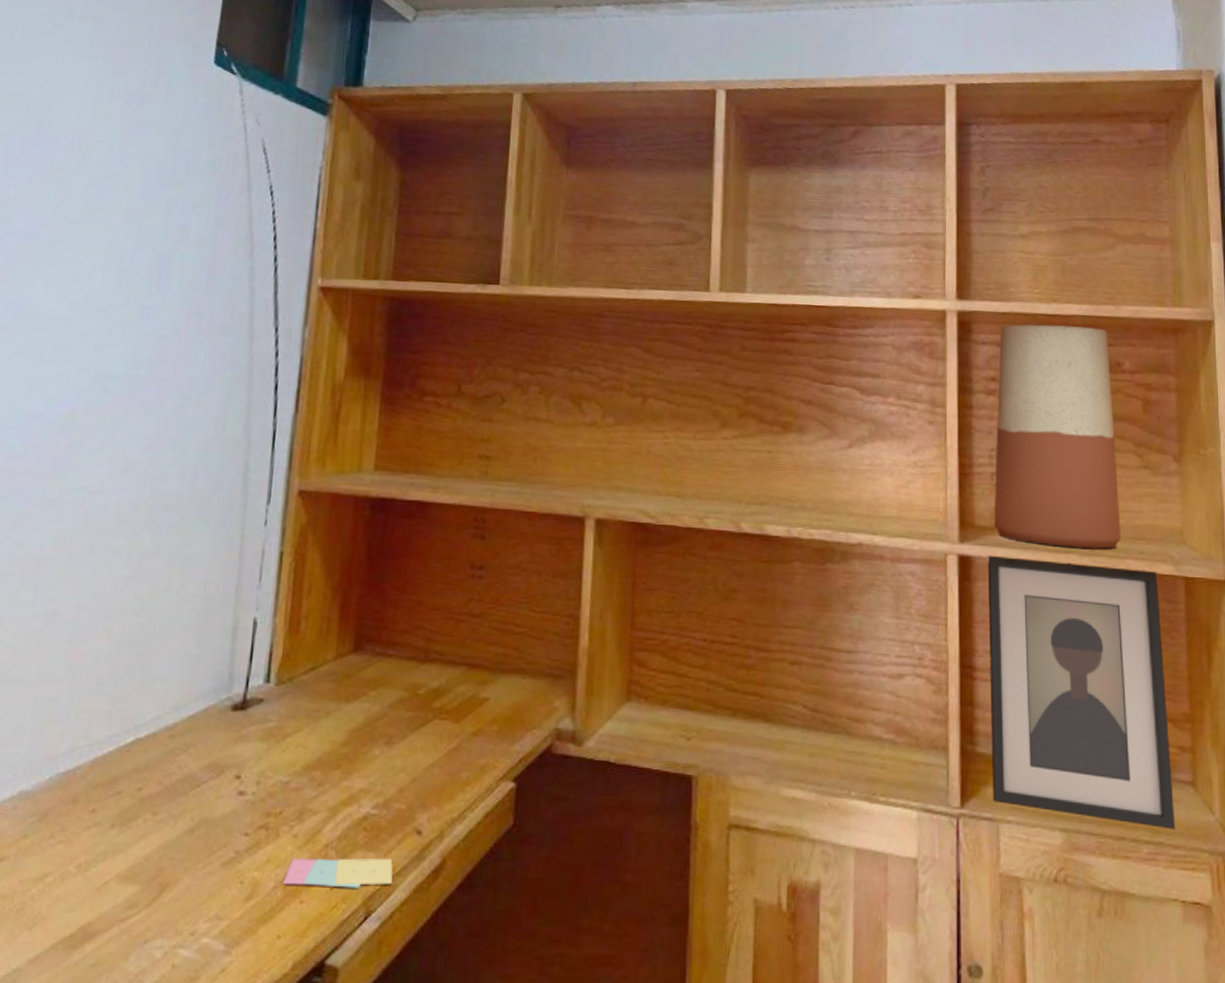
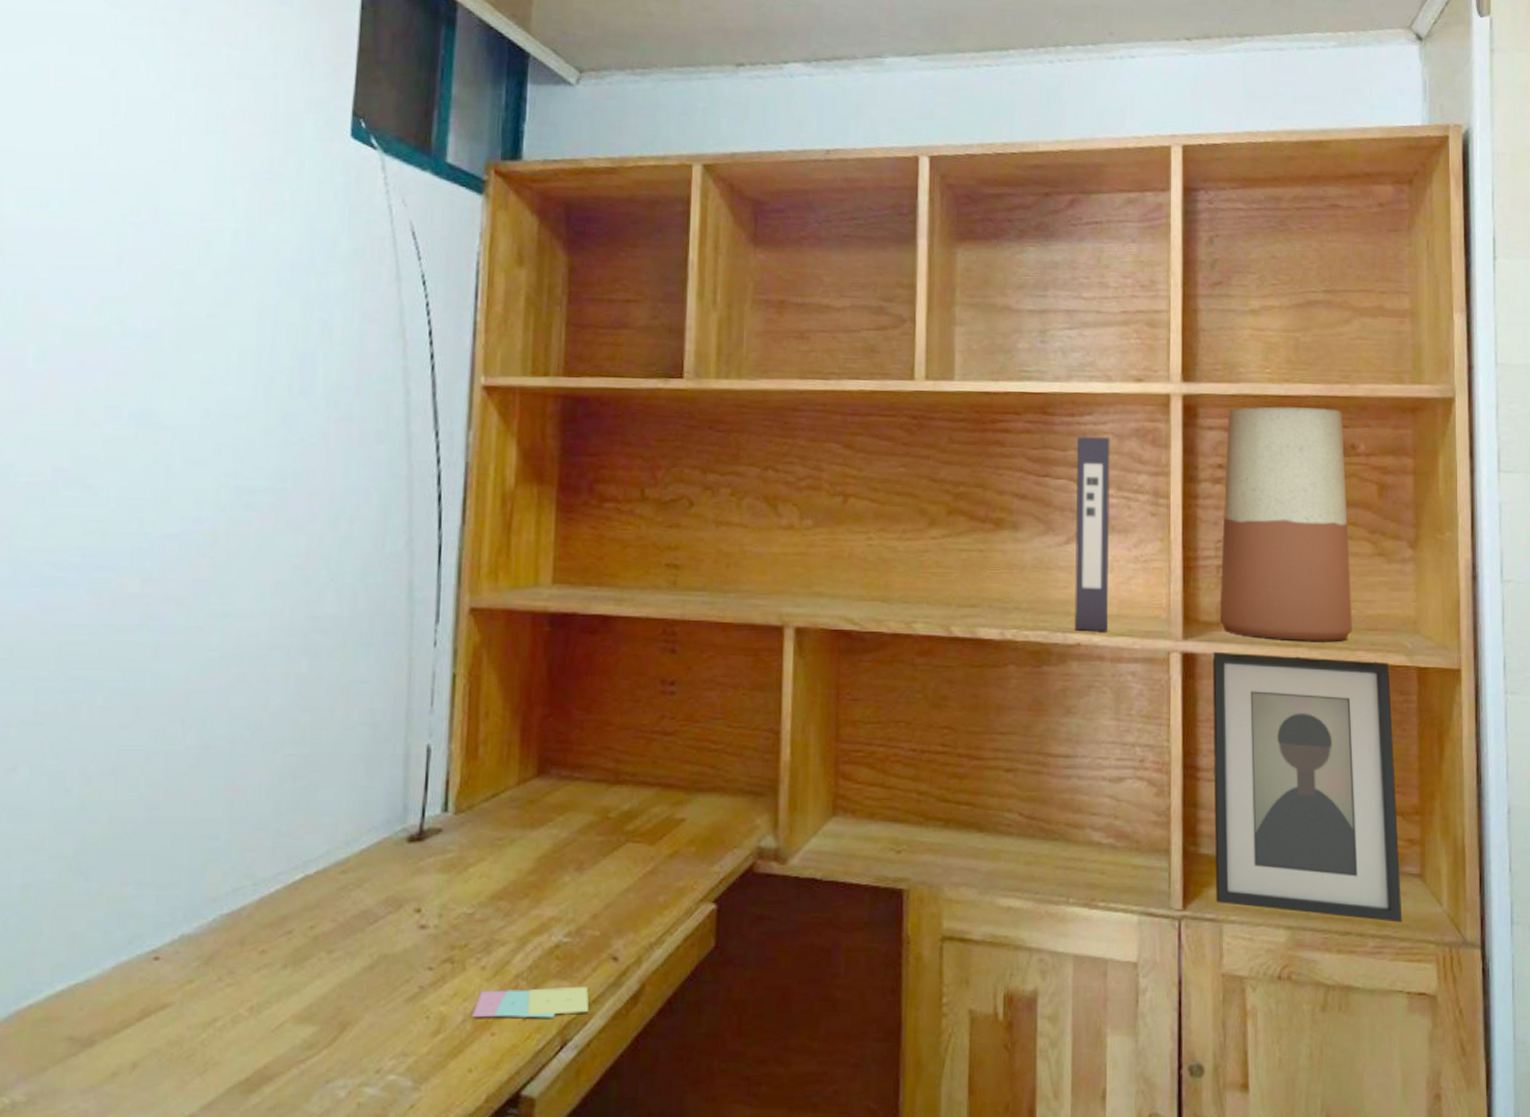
binder: none [856,348,890,532] -> present [1074,437,1110,631]

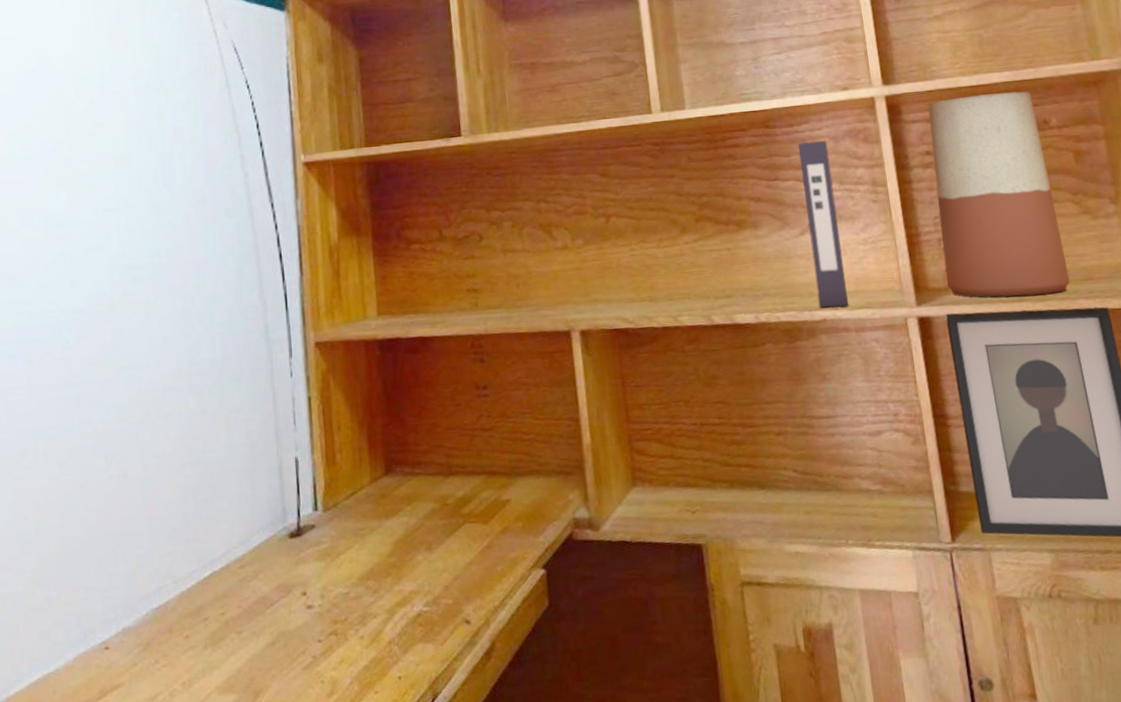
sticky notes: present [471,986,590,1018] -> none [357,646,452,680]

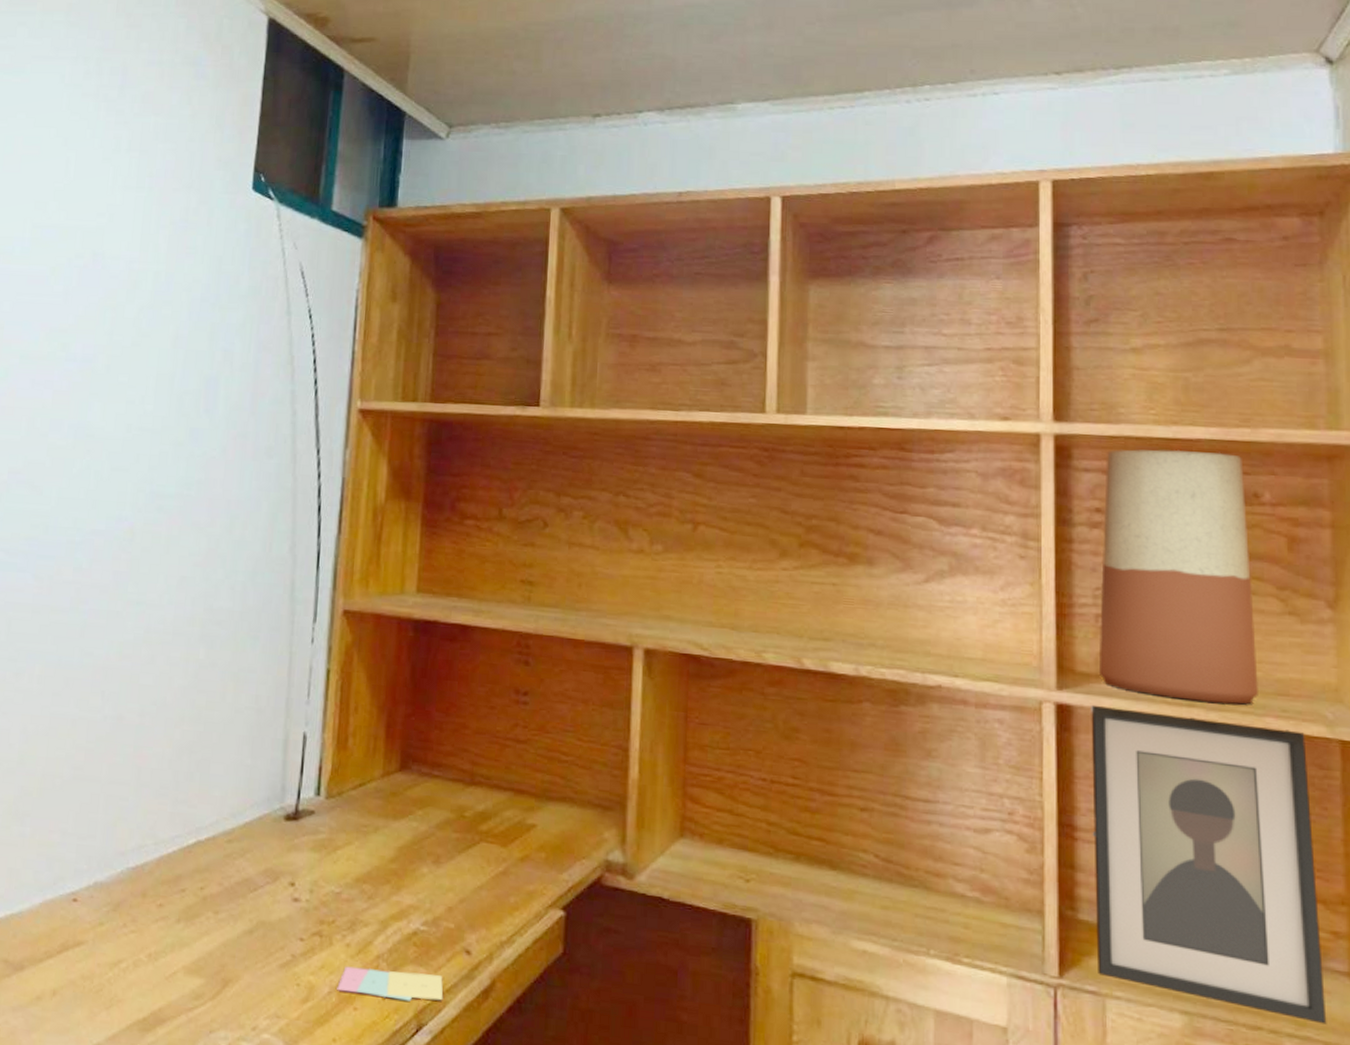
sticky notes: none [357,646,452,680] -> present [337,966,444,1001]
binder: present [798,141,848,308] -> none [935,474,974,675]

